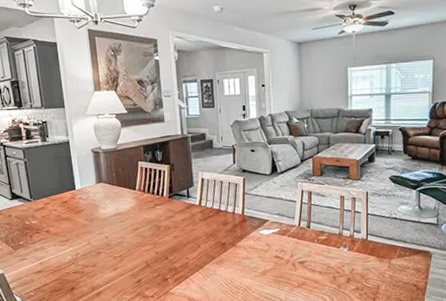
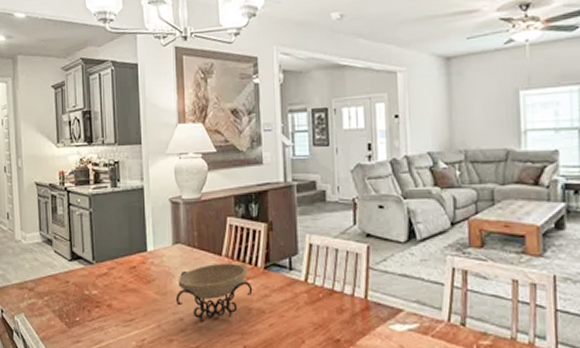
decorative bowl: none [101,195,161,238] -> present [175,263,253,322]

